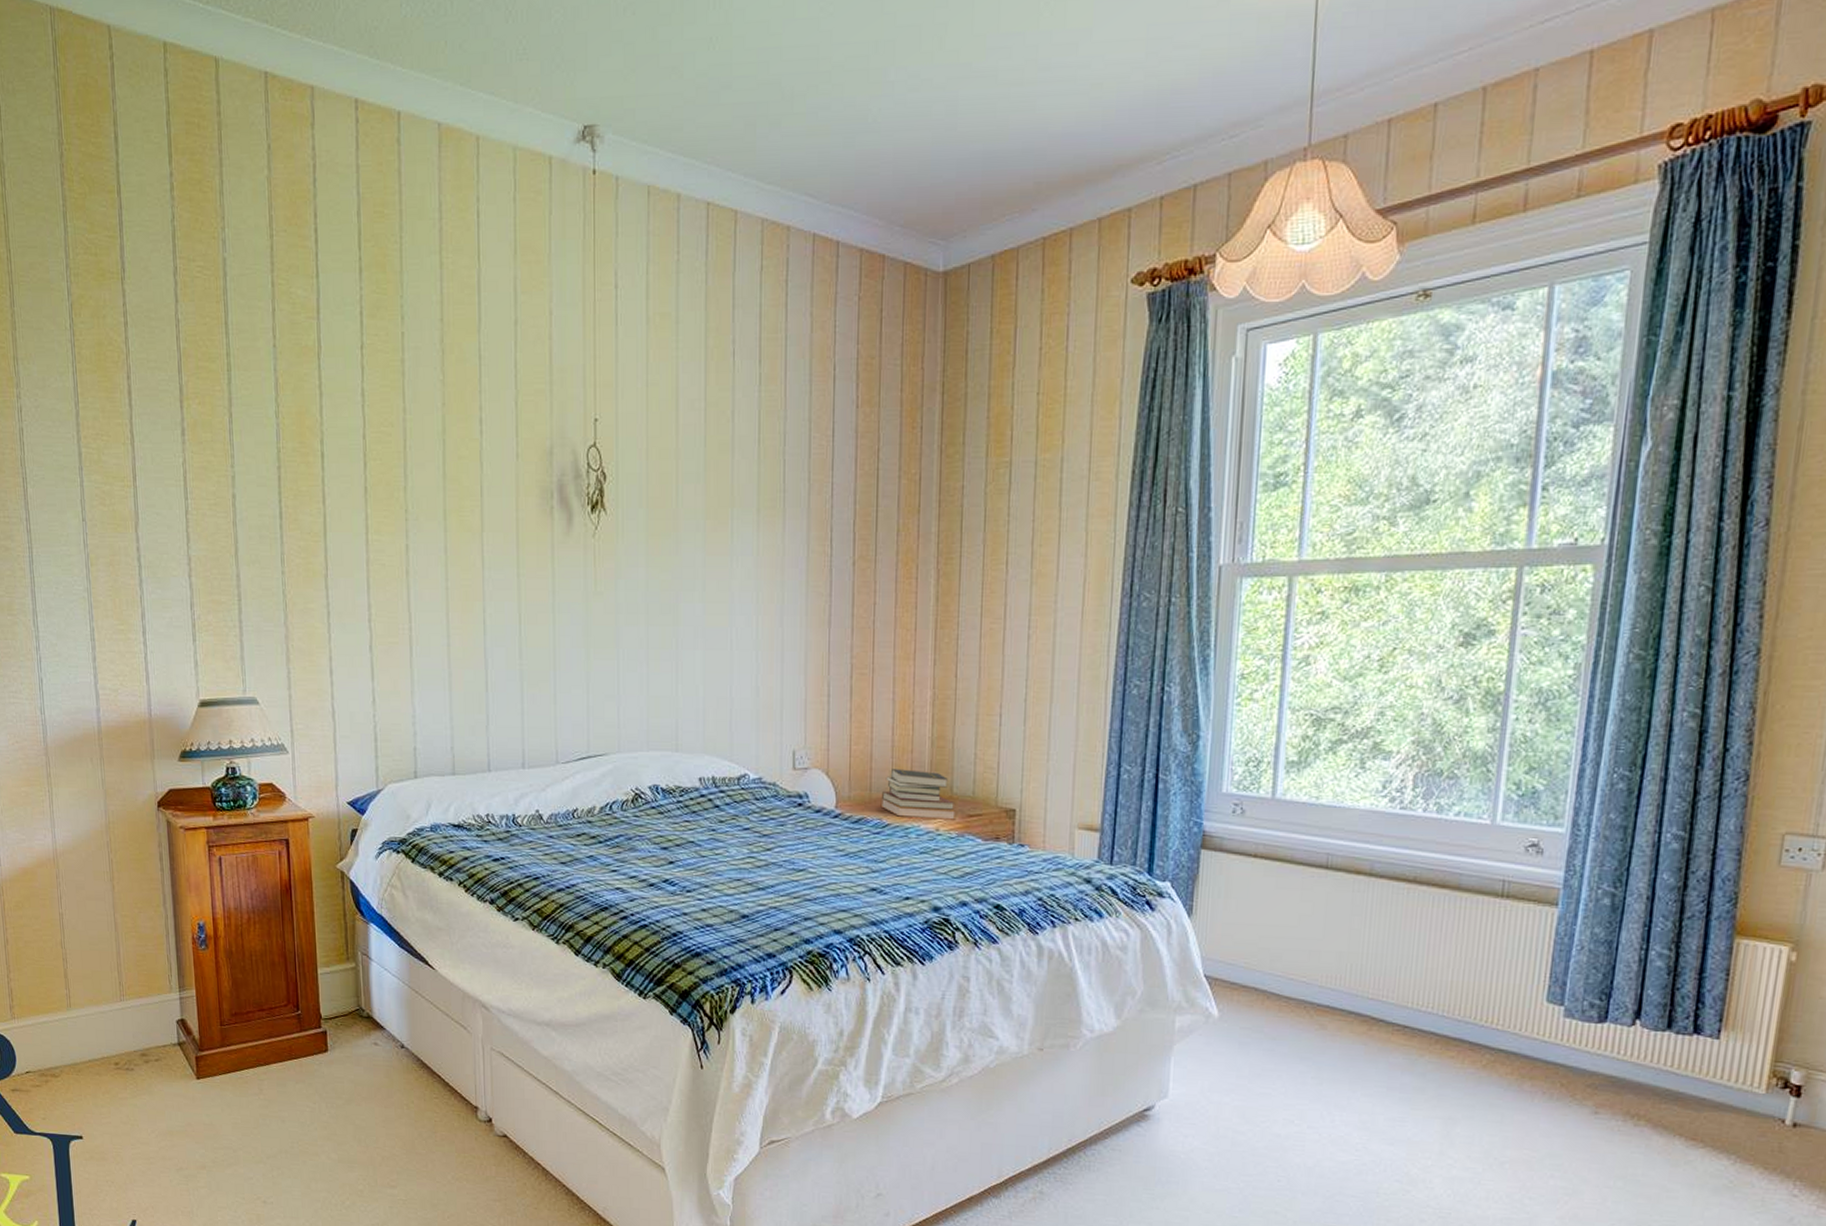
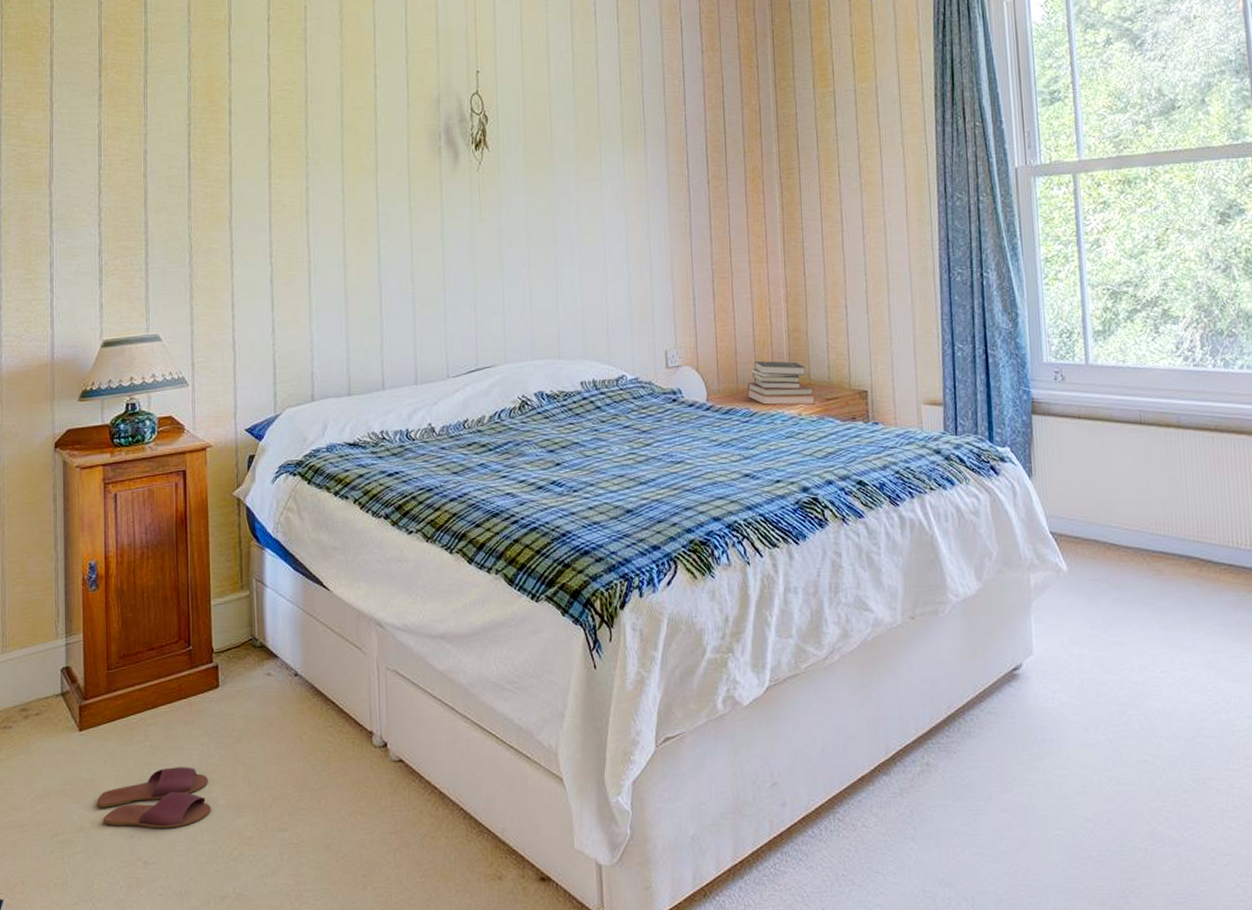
slippers: none [217,1120,324,1175] -> present [97,767,211,828]

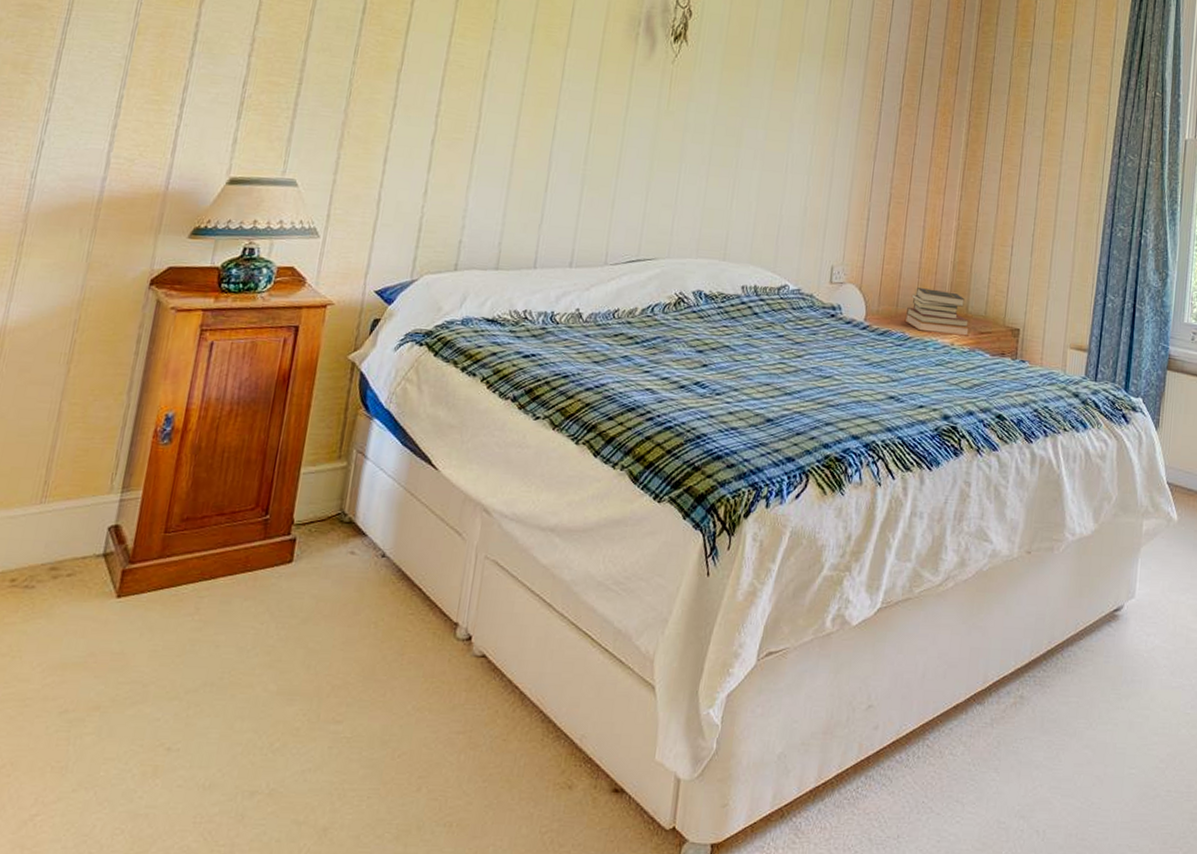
slippers: present [97,767,211,828] -> none [122,645,261,713]

